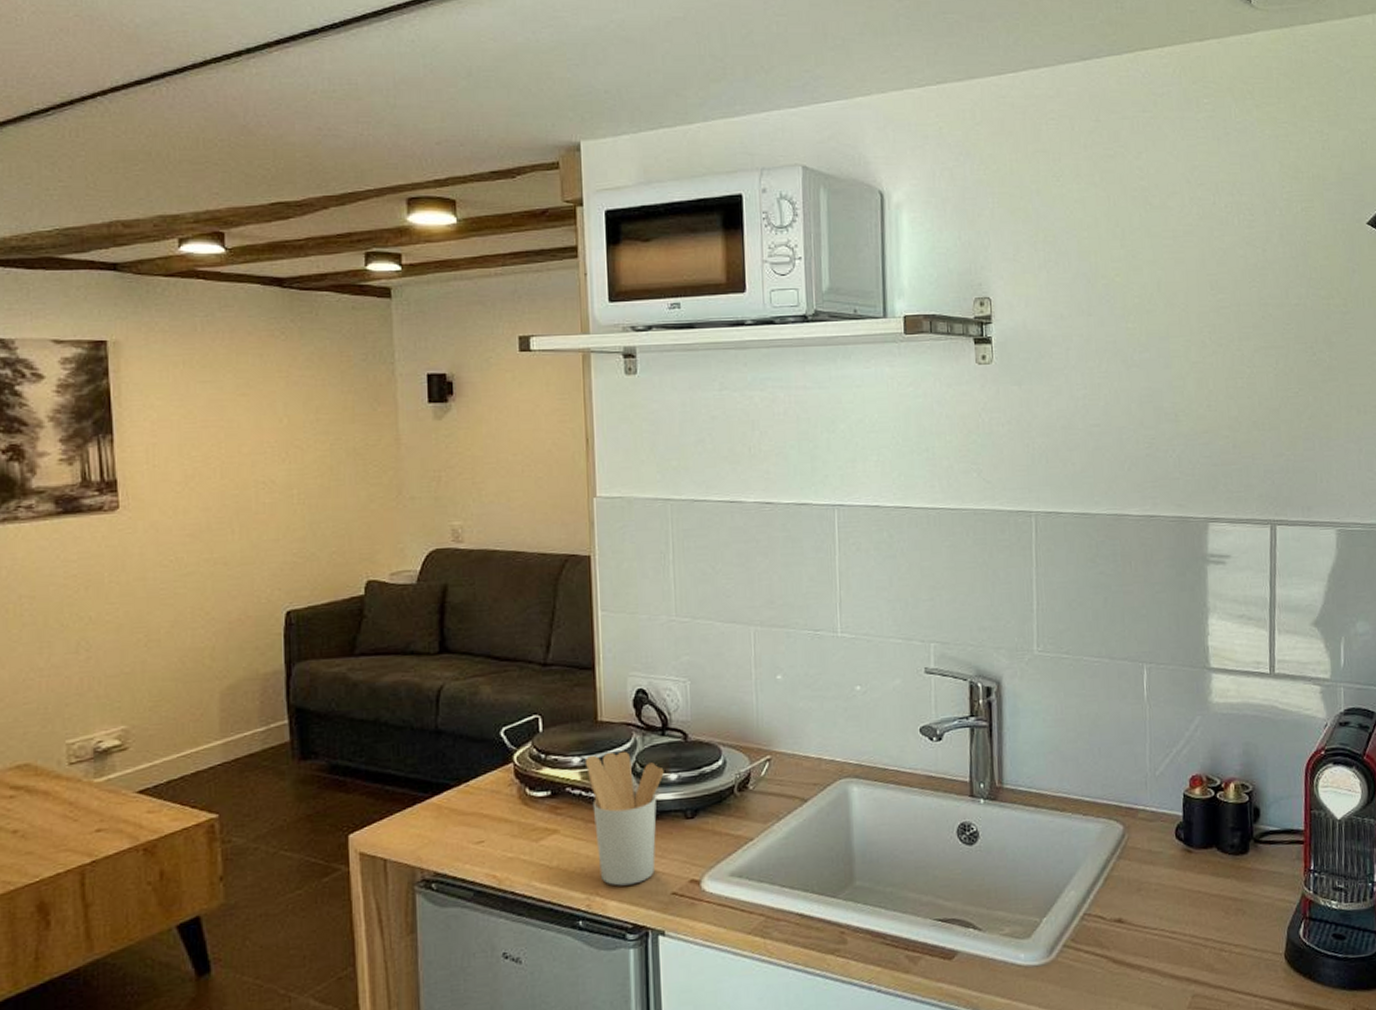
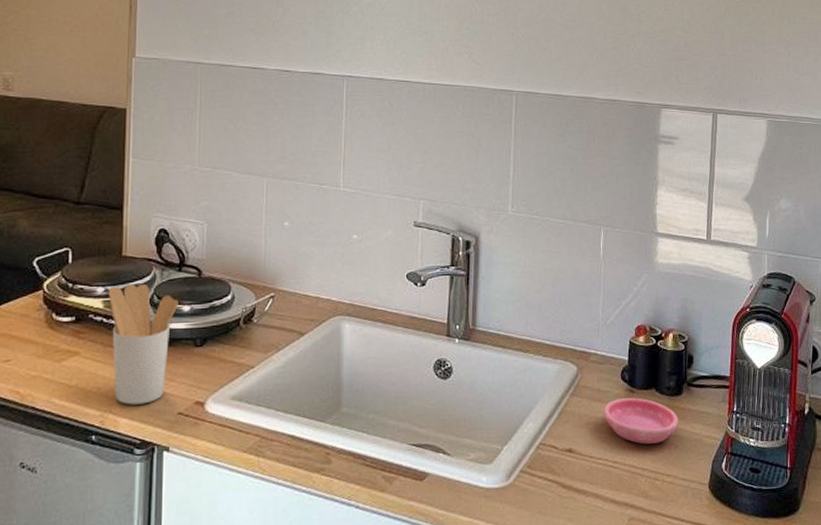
saucer: none [1156,858,1246,911] -> present [603,397,679,444]

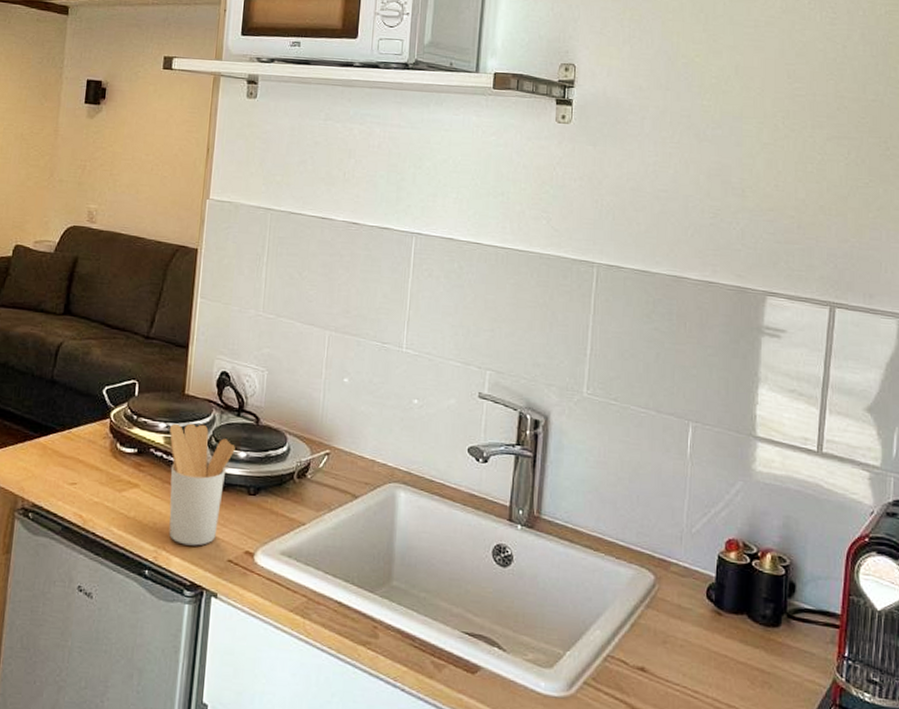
saucer: present [603,397,679,444] -> none [683,619,775,679]

